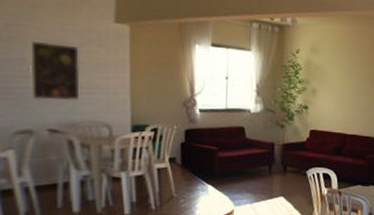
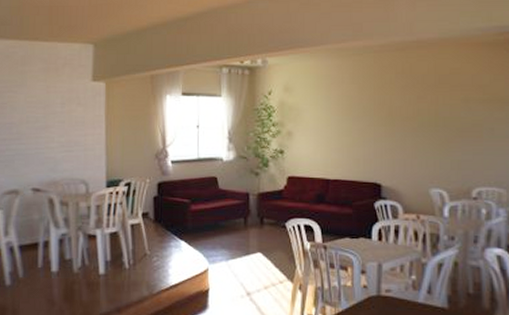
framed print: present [29,41,80,101] -> none [18,105,61,161]

